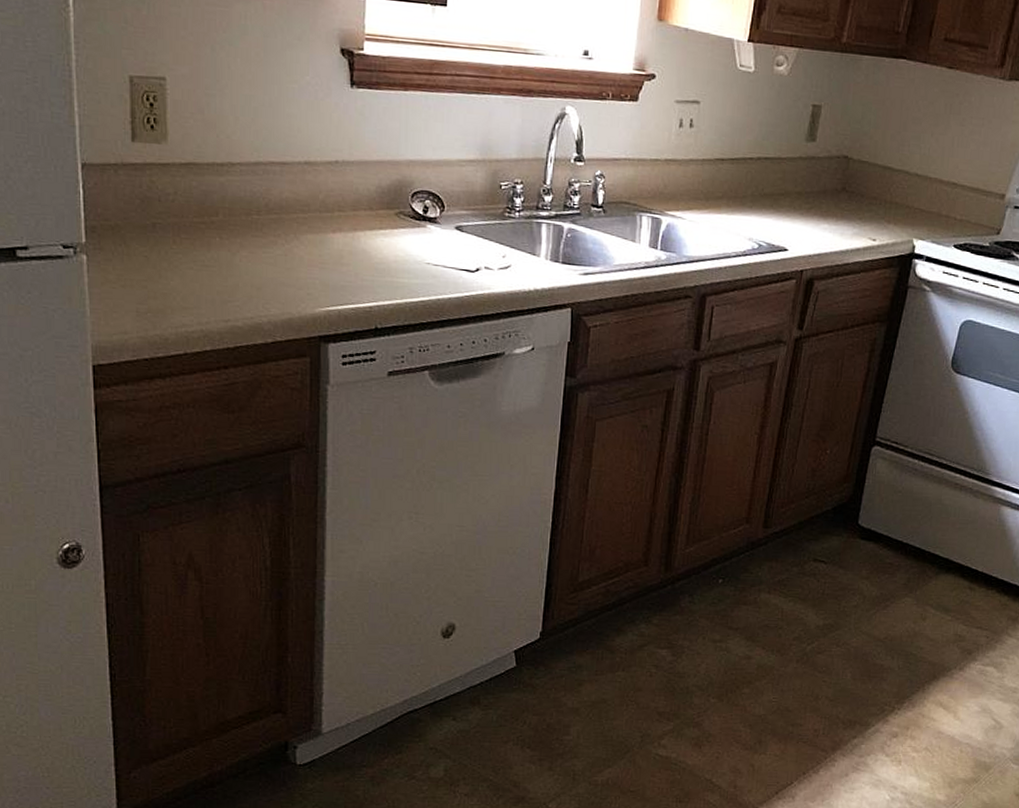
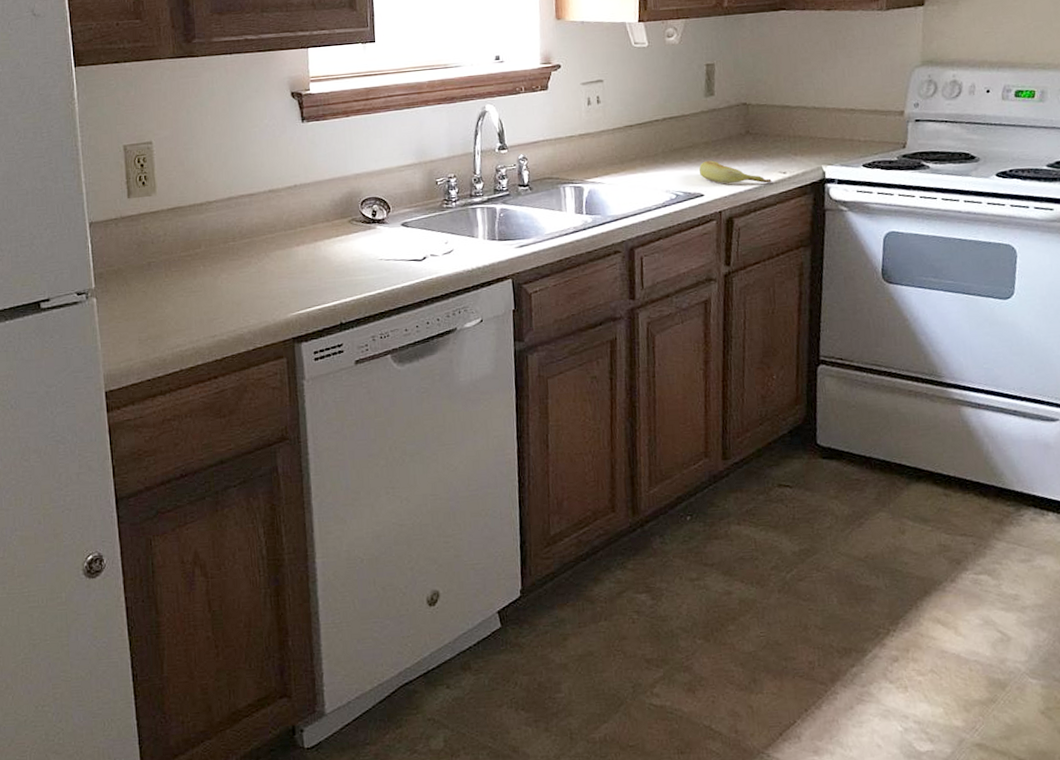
banana: none [787,212,860,249] -> present [699,160,772,184]

